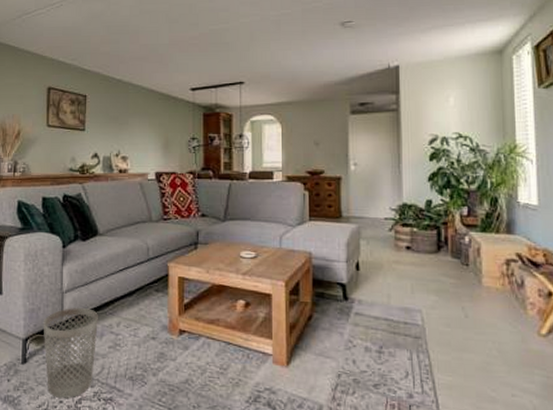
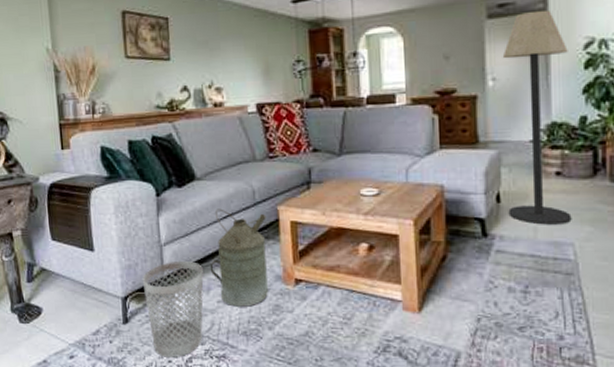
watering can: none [104,262,157,353] -> present [210,208,268,307]
floor lamp: none [362,110,420,293] -> present [502,10,572,225]

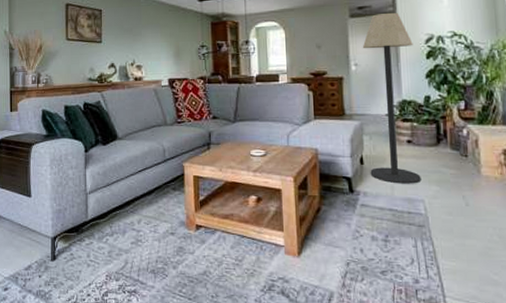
wastebasket: present [142,261,204,357] -> none [69,208,120,292]
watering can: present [210,208,268,307] -> none [126,164,174,248]

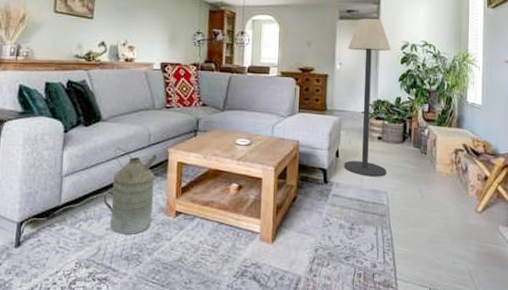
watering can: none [126,164,174,248] -> present [103,147,158,234]

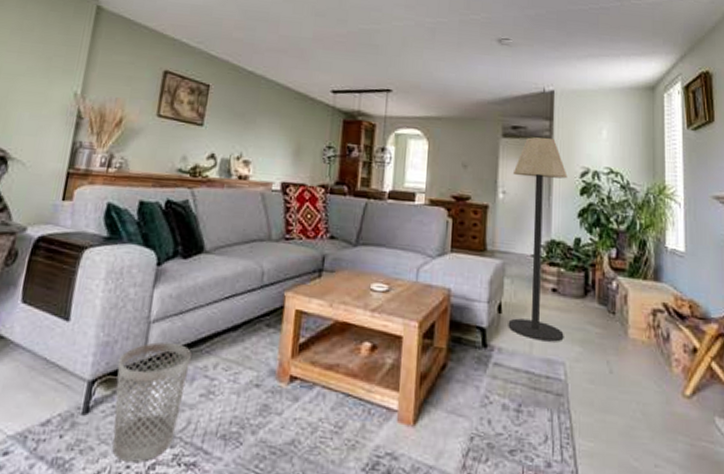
wastebasket: none [39,191,97,280] -> present [112,342,191,463]
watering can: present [103,147,158,234] -> none [199,287,271,405]

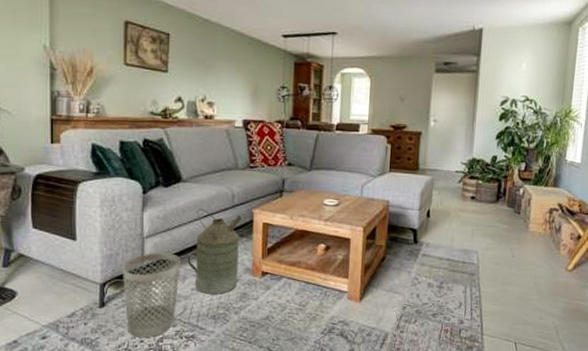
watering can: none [199,287,271,405] -> present [187,208,242,294]
floor lamp: present [508,137,568,342] -> none [434,71,490,237]

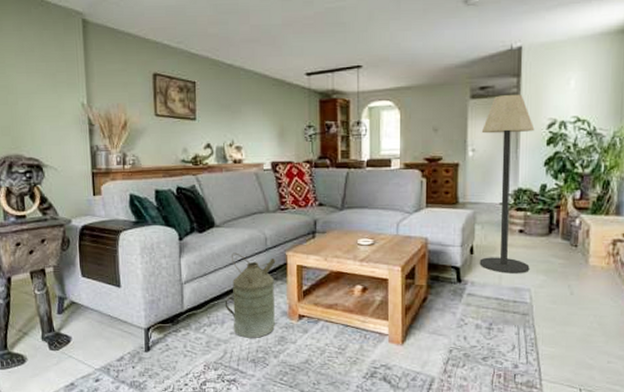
wastebasket: present [122,253,181,338] -> none [163,298,219,381]
floor lamp: none [434,71,490,237] -> present [479,94,535,273]

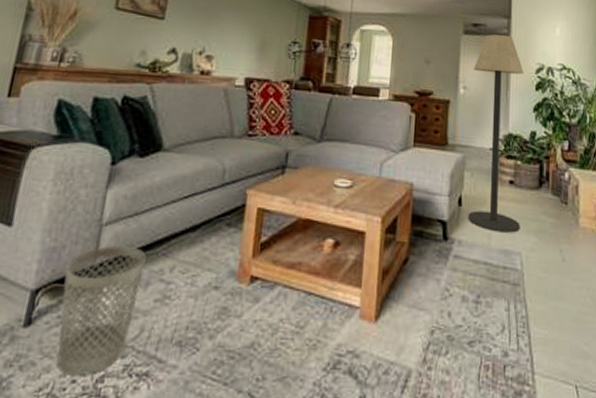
wastebasket: none [163,298,219,381] -> present [56,246,146,376]
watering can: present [225,252,276,338] -> none [154,186,233,309]

